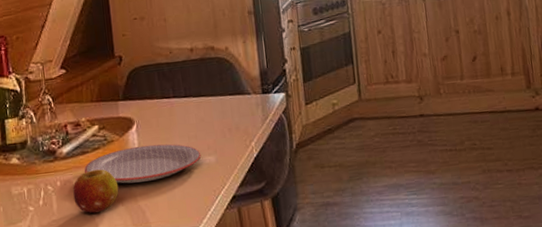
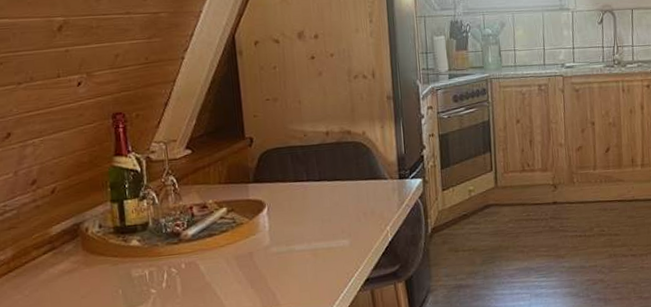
fruit: present [73,169,119,214] -> none [199,252,248,296]
plate: present [84,144,201,184] -> none [211,227,335,267]

